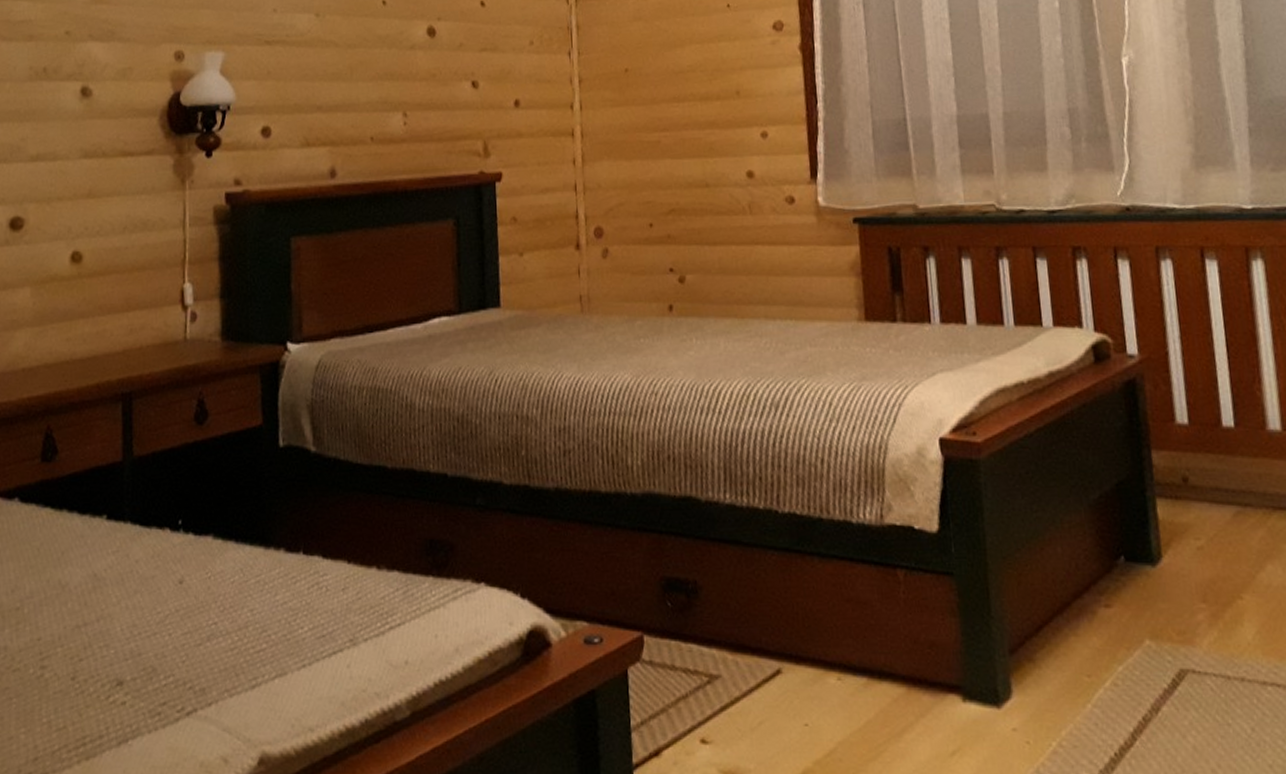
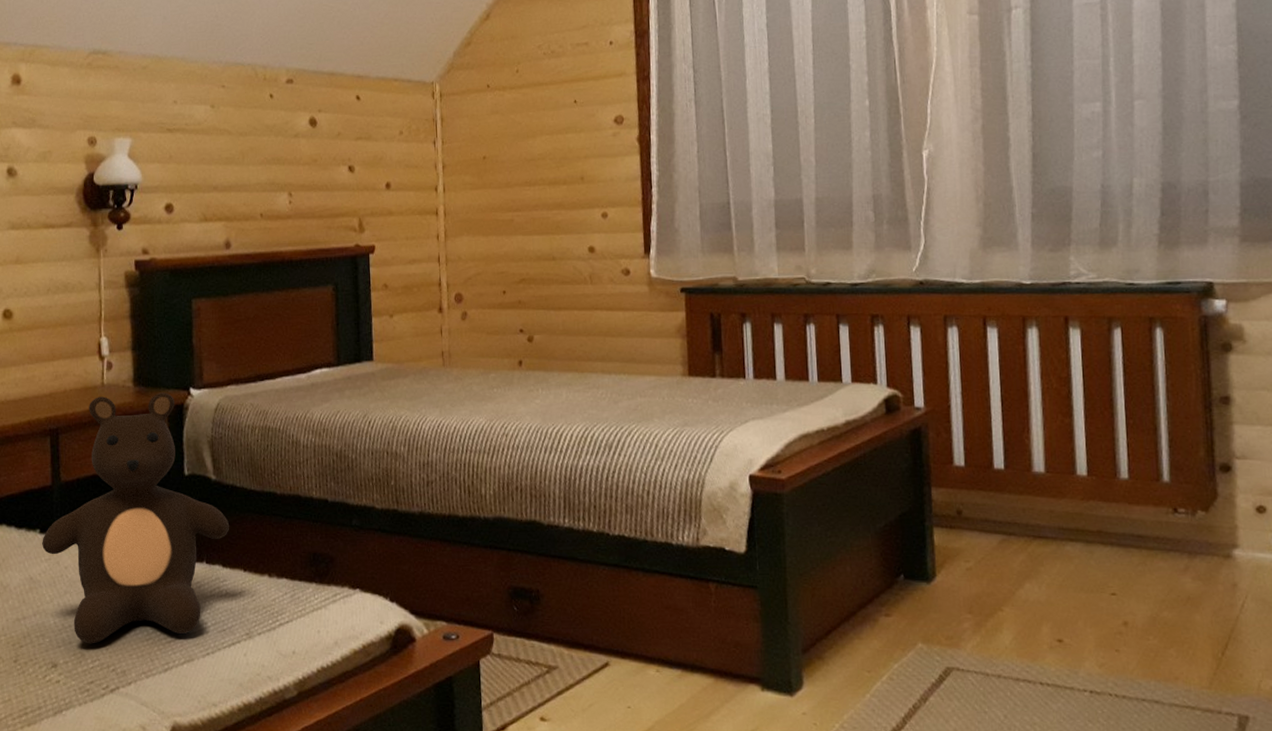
teddy bear: none [109,347,332,656] -> present [42,392,230,644]

